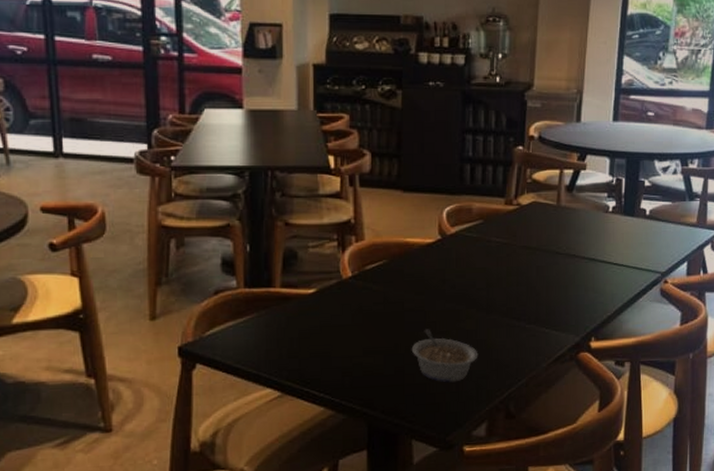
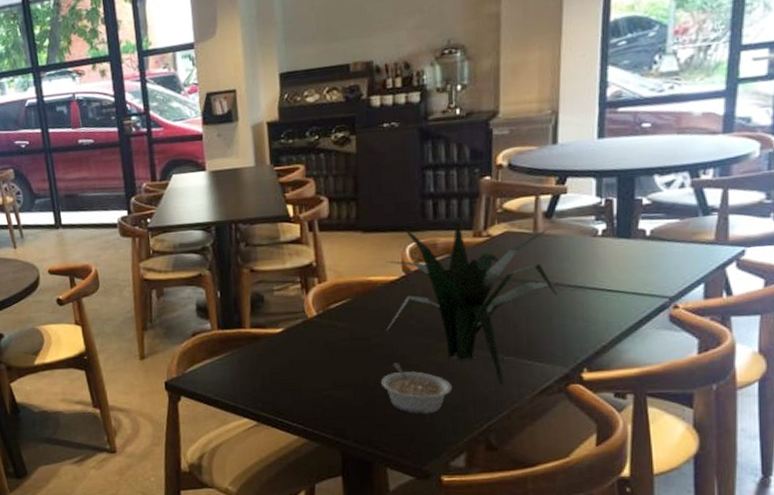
plant: none [420,189,585,352] -> present [386,223,571,385]

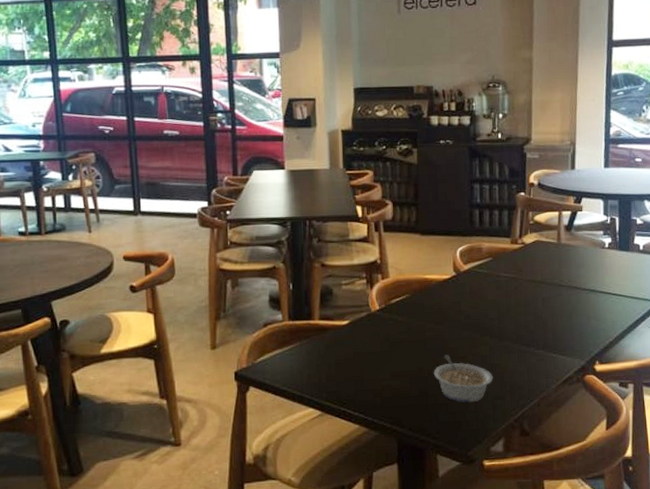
plant: present [386,223,571,385] -> none [439,231,586,375]

